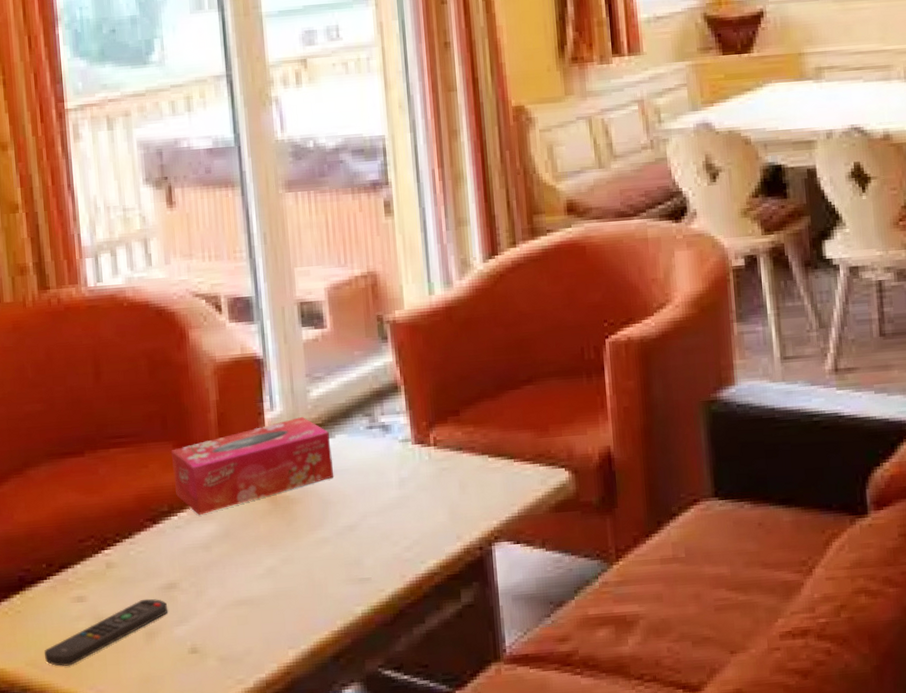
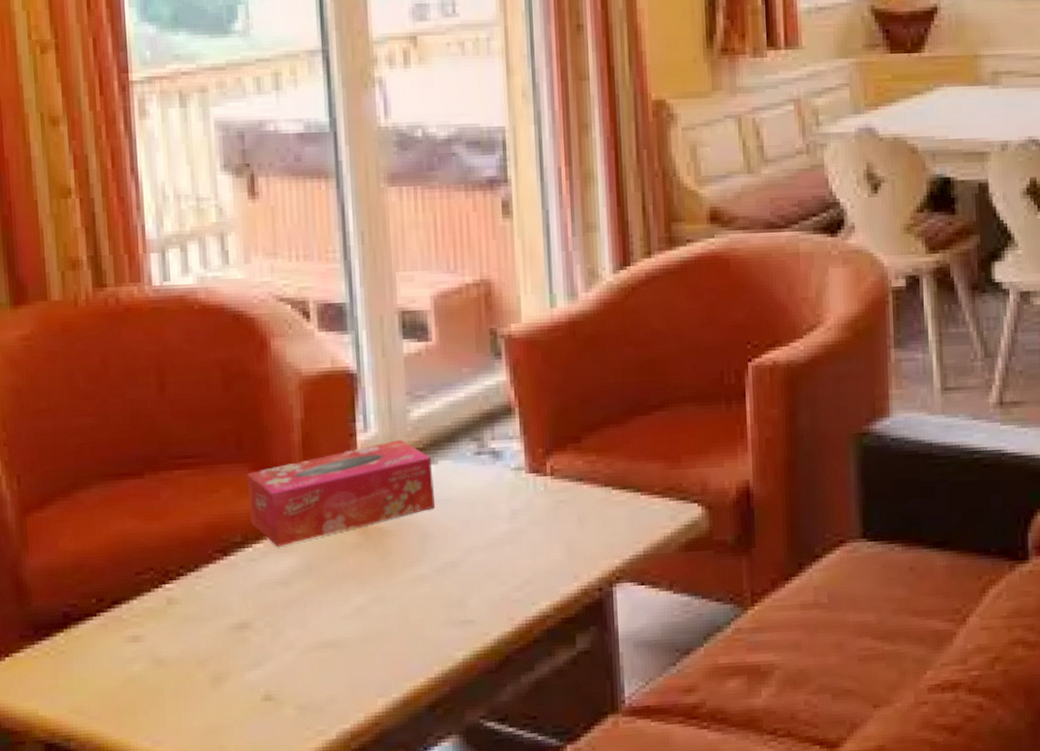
remote control: present [44,598,168,666] -> none [91,639,239,714]

